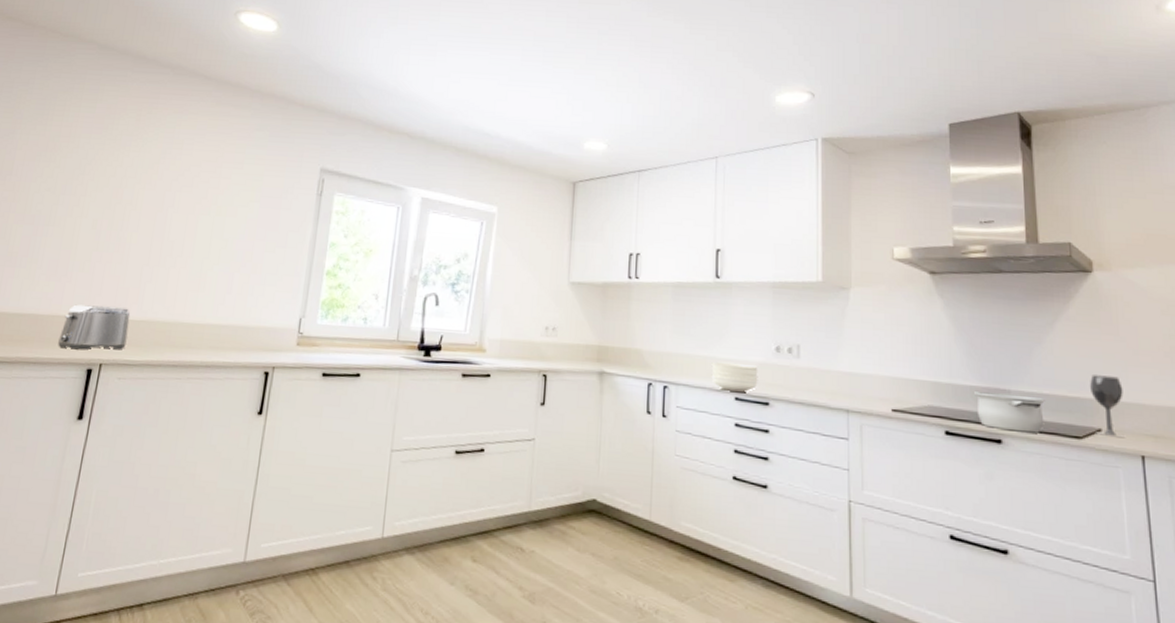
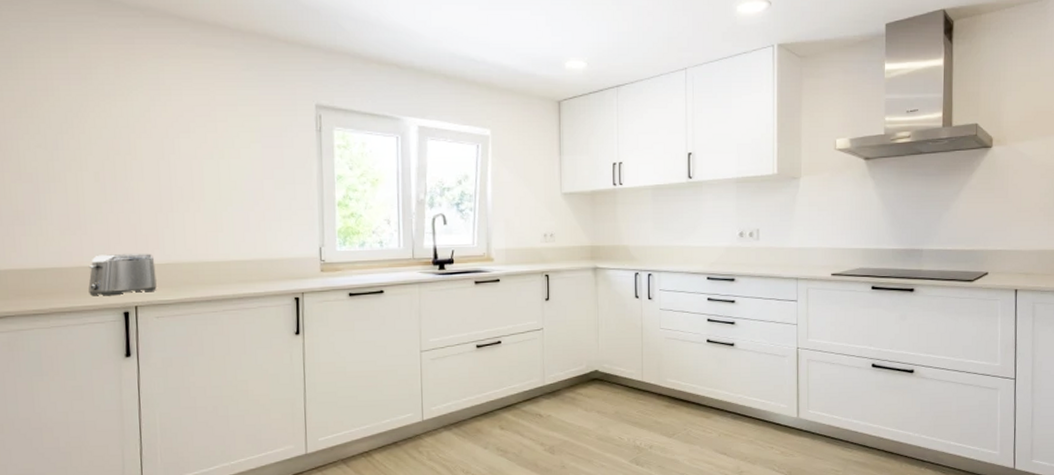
bowl: present [711,361,758,393] -> none [687,249,726,273]
cooking pot: present [974,392,1045,433] -> none [895,252,948,281]
wine glass: present [1089,375,1126,439] -> none [982,231,1007,278]

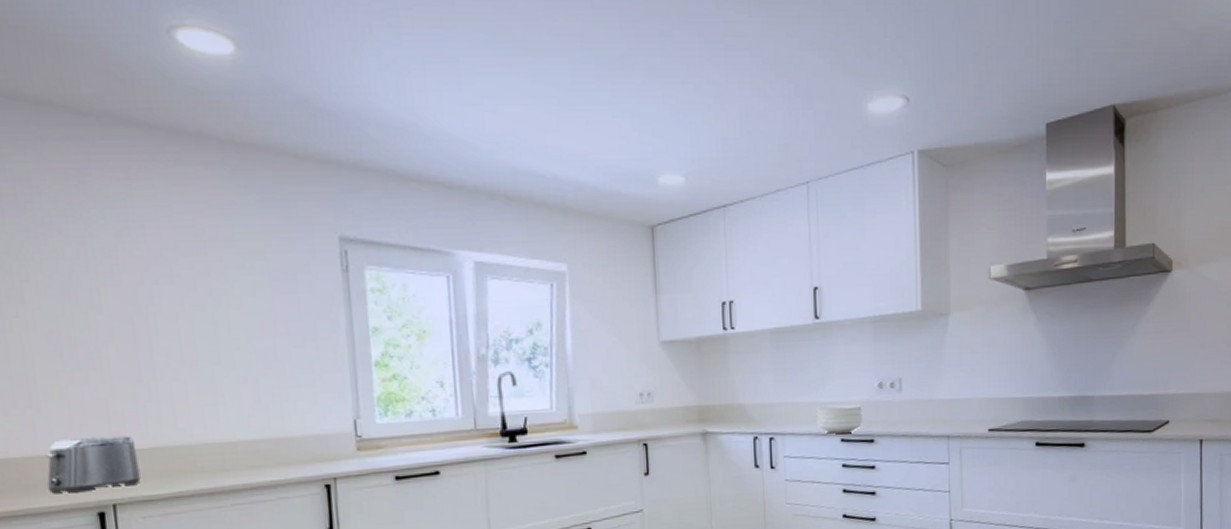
bowl: none [687,249,726,273] -> present [816,404,863,435]

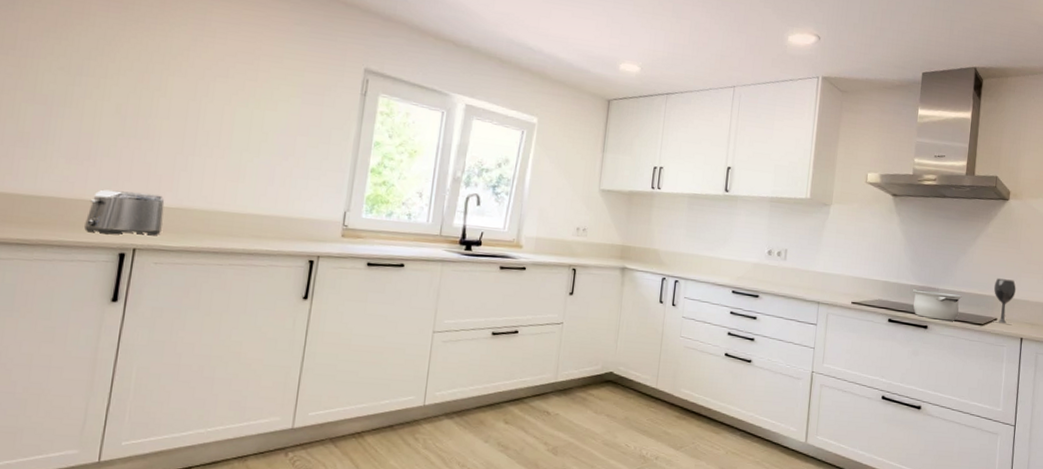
bowl: present [816,404,863,435] -> none [714,261,753,287]
cooking pot: none [1062,399,1123,434] -> present [913,289,962,321]
wine glass: none [1161,370,1190,427] -> present [992,278,1016,326]

